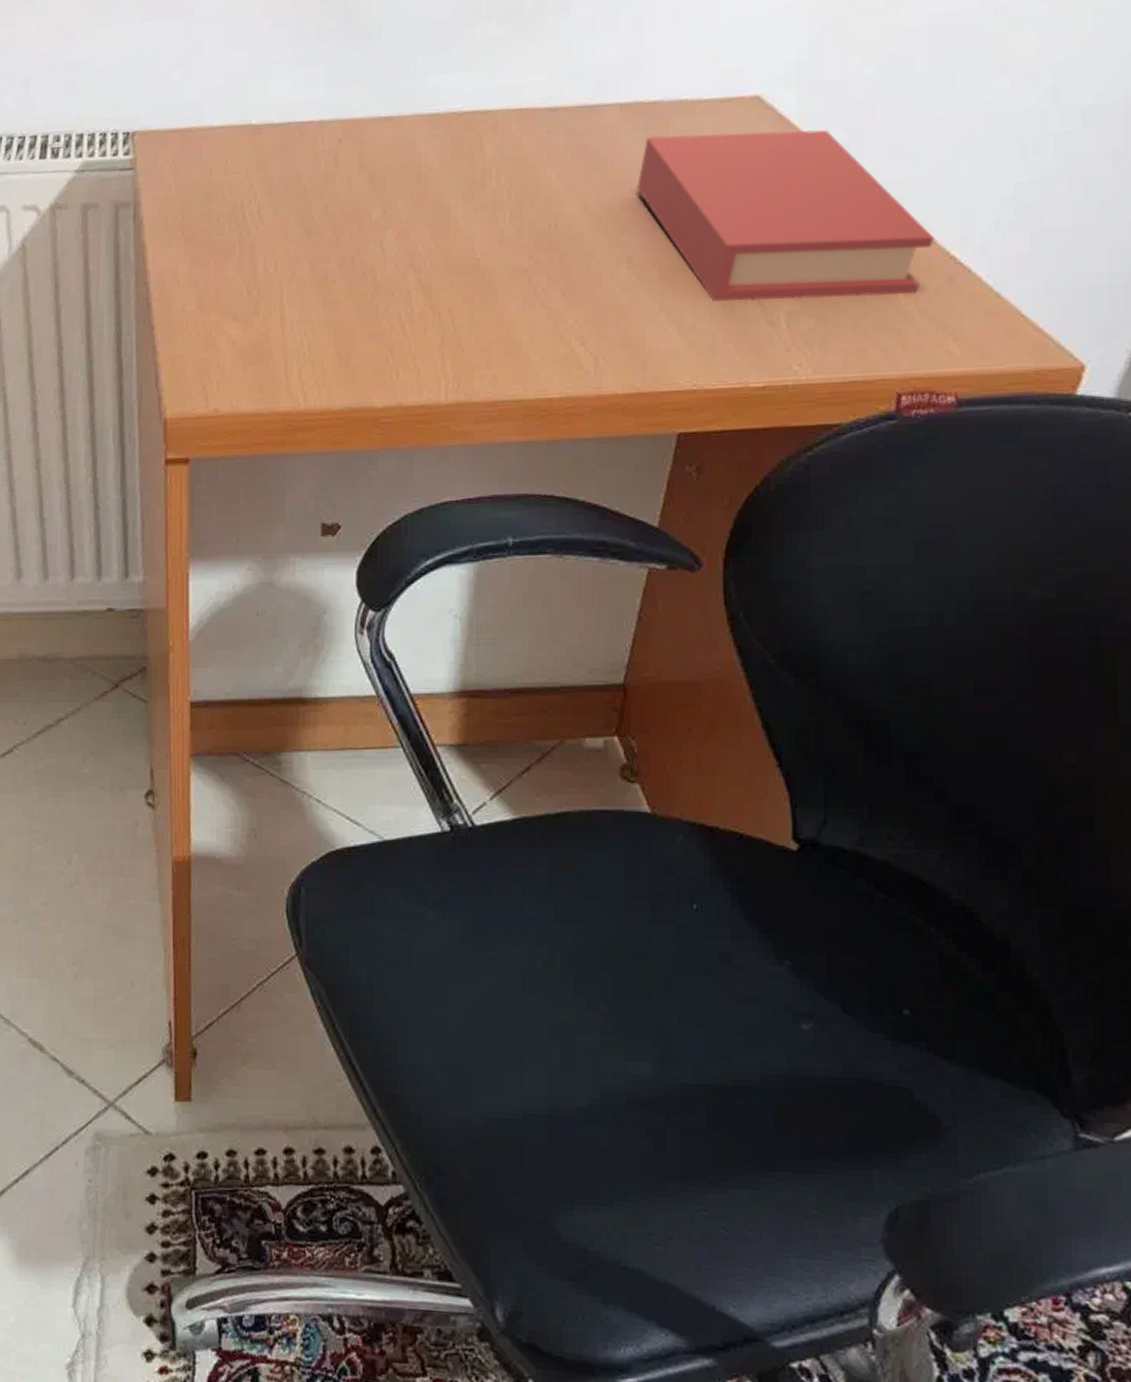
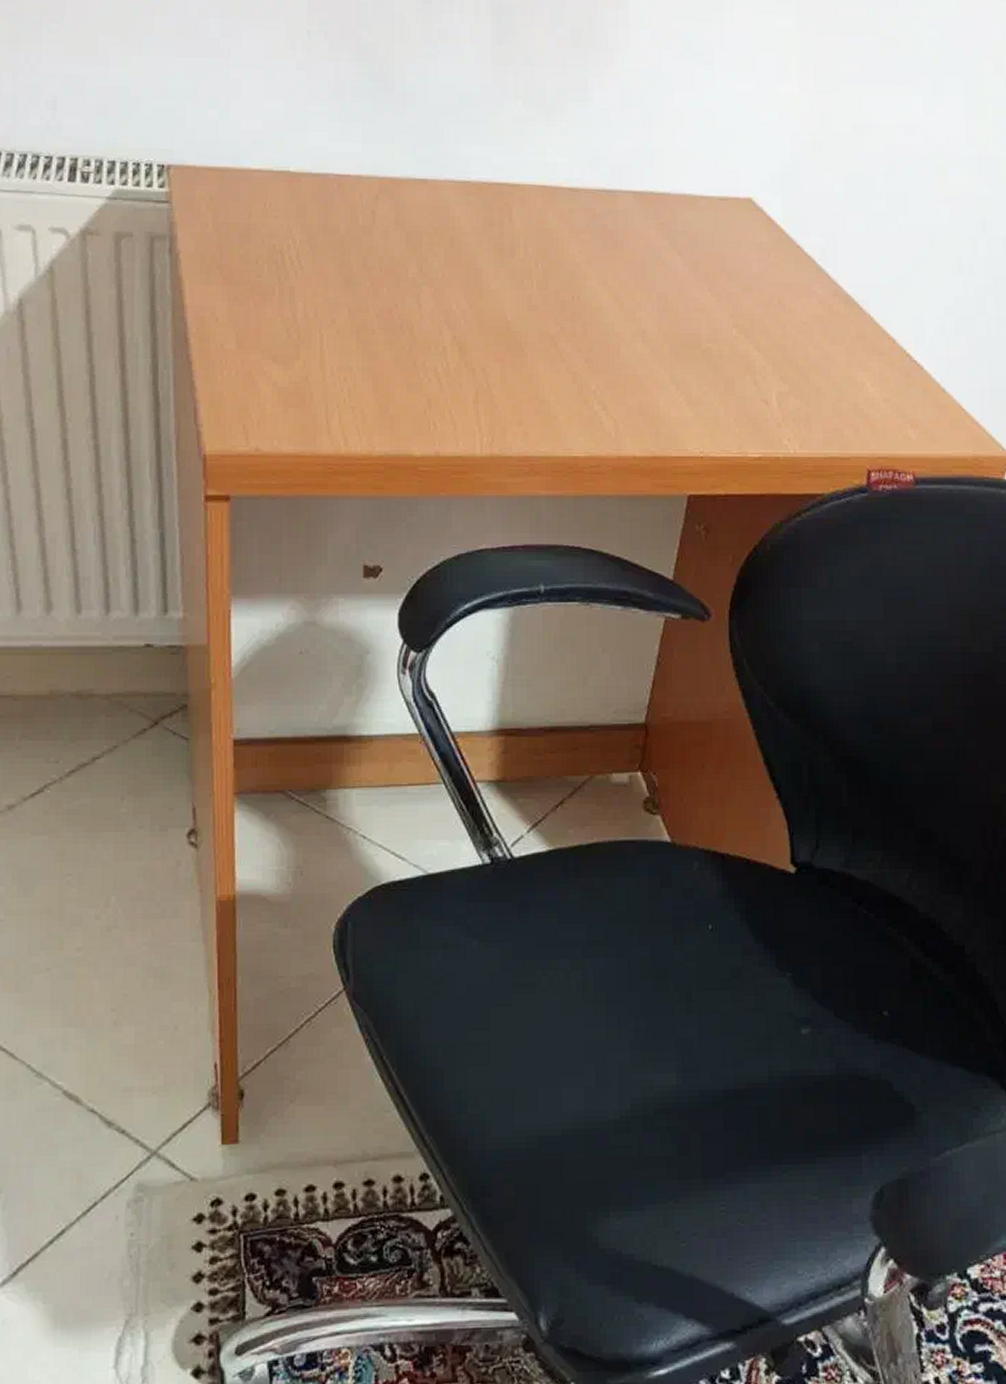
book: present [637,129,935,302] -> none [649,225,894,385]

